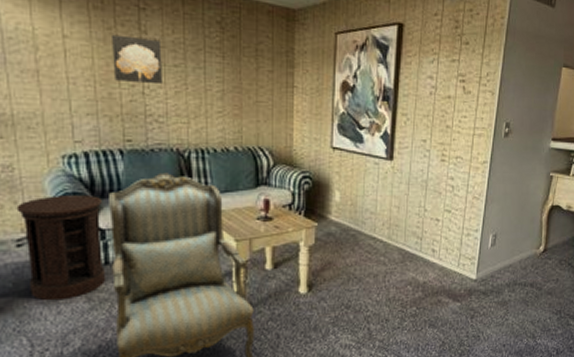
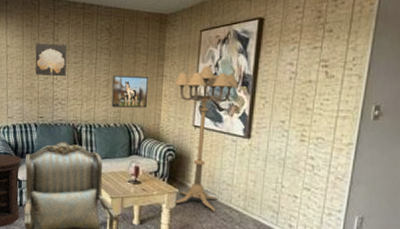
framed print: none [229,84,277,127] -> present [111,75,149,108]
floor lamp: none [306,76,380,245] -> present [173,66,240,212]

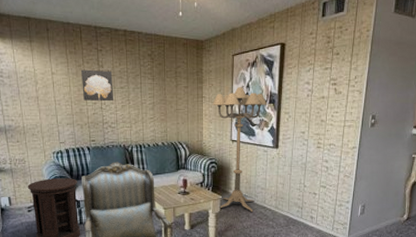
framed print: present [111,75,149,108] -> none [158,98,191,129]

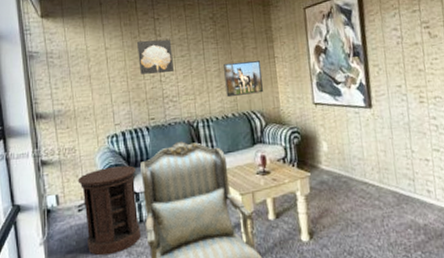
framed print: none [158,98,191,129] -> present [223,61,264,98]
floor lamp: present [212,87,268,213] -> none [286,41,352,191]

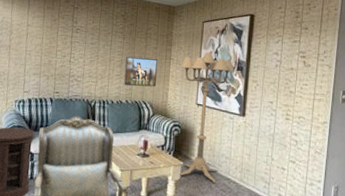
wall art: present [137,39,174,75] -> none [54,24,85,56]
floor lamp: none [286,41,352,191] -> present [179,52,235,184]

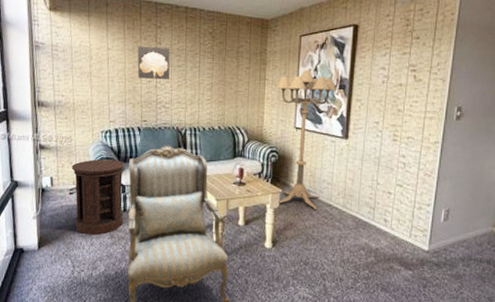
wall art: none [54,24,85,56] -> present [137,46,170,80]
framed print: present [124,56,158,87] -> none [215,78,252,111]

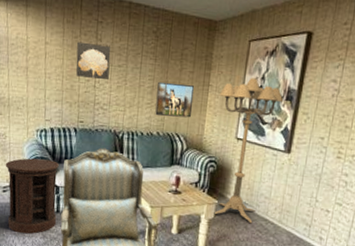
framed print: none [215,78,252,111] -> present [155,81,195,118]

